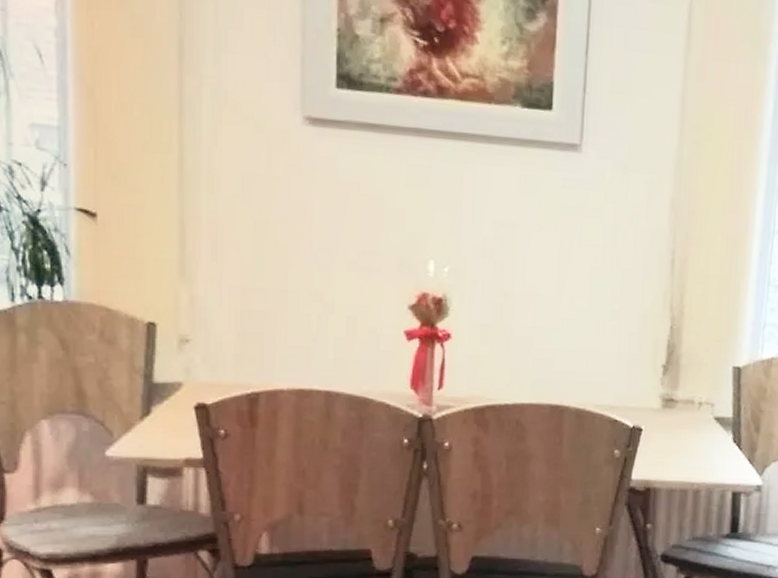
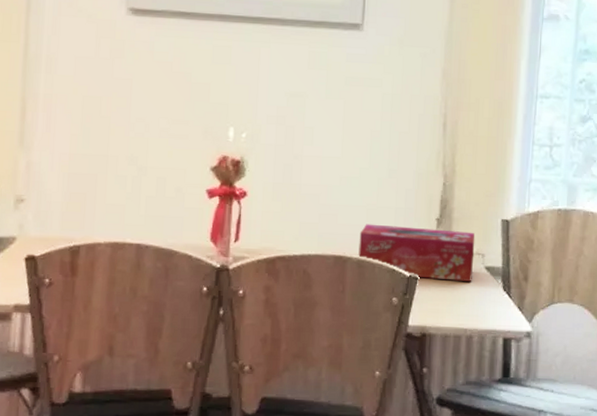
tissue box: none [577,370,704,433] -> present [358,224,475,281]

